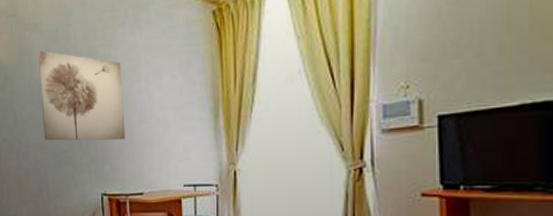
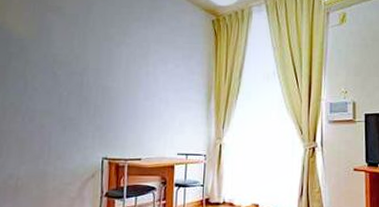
wall art: present [38,50,126,141] -> none [53,30,133,113]

